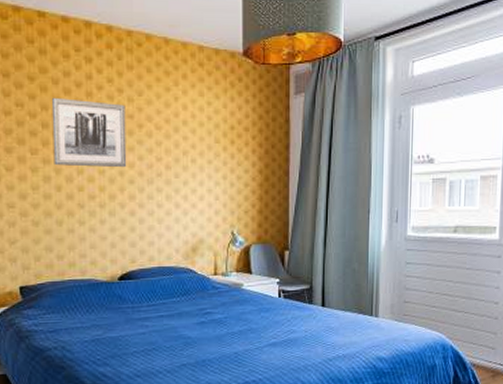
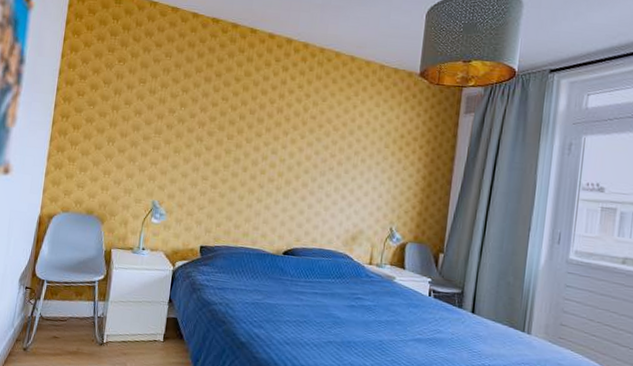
wall art: present [51,97,127,168] -> none [244,95,310,159]

